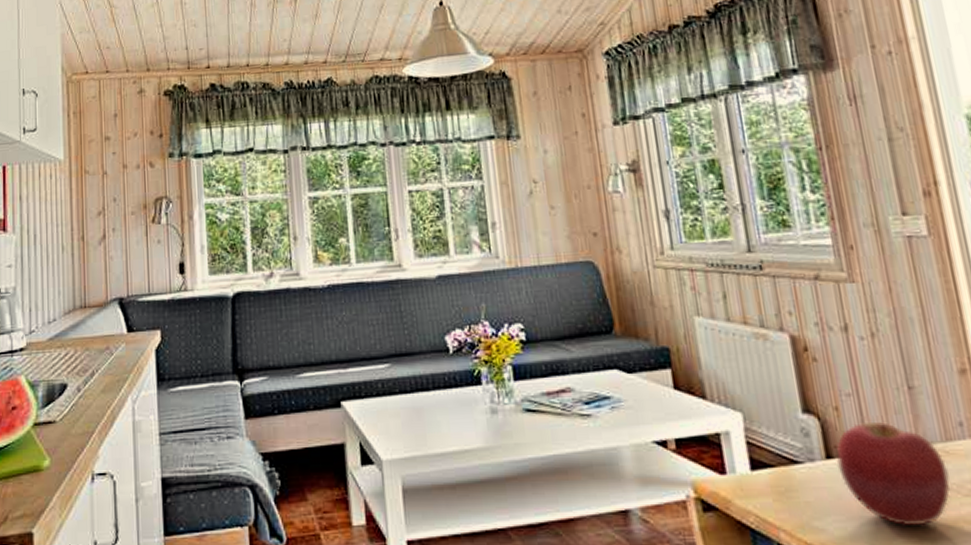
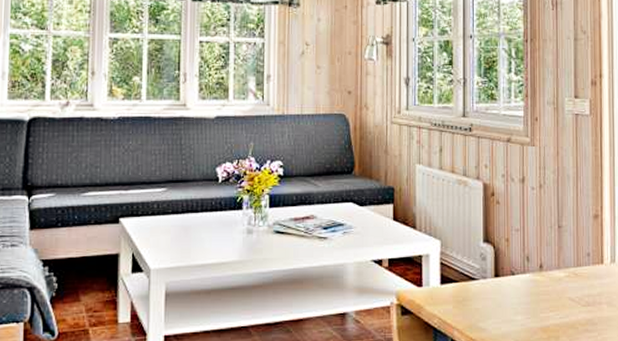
apple: present [836,422,950,527] -> none [501,251,575,327]

